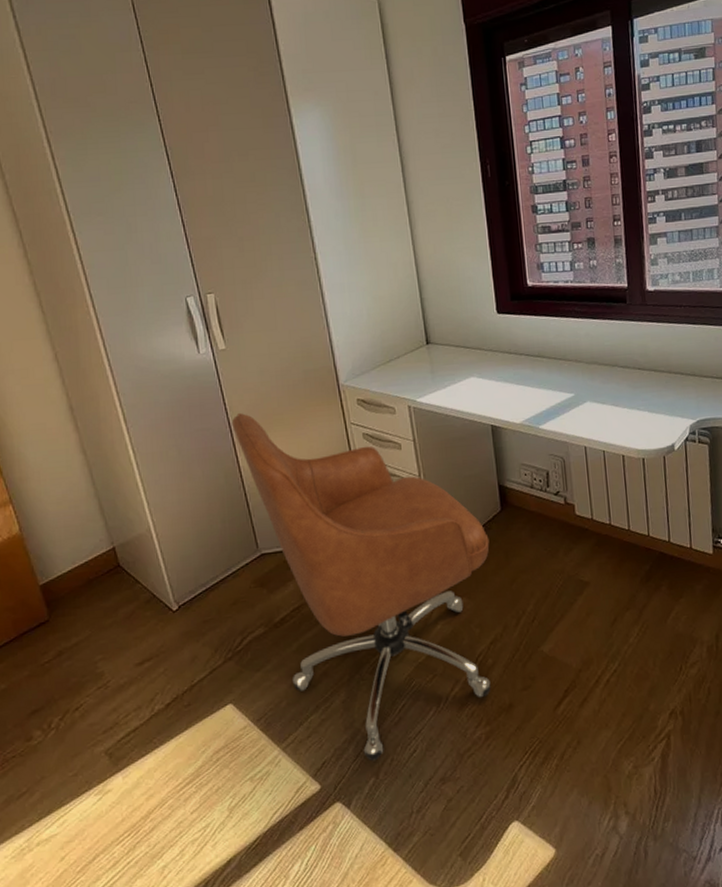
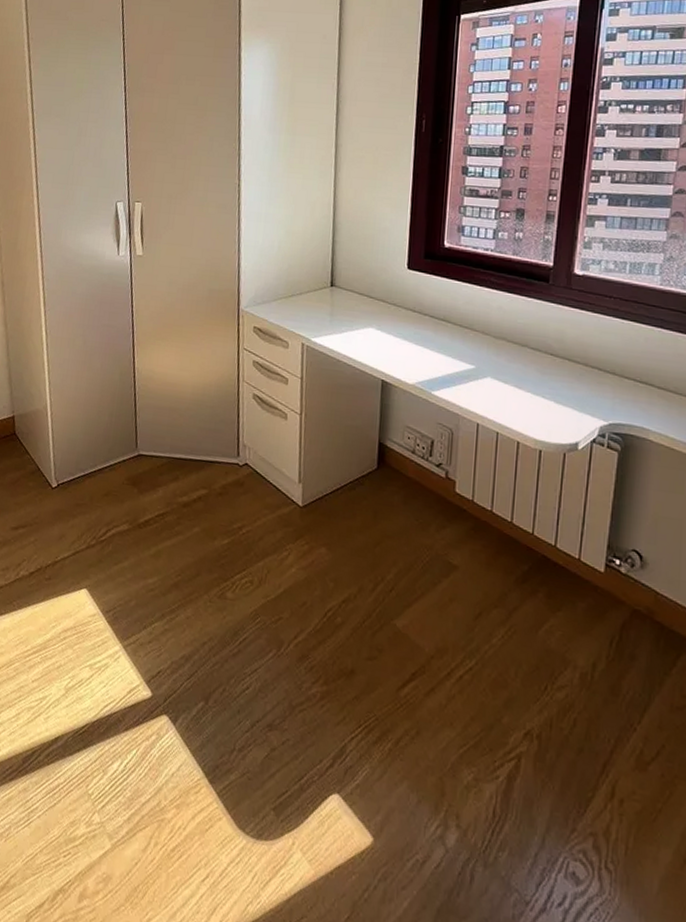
chair: present [231,412,491,762] -> none [134,316,360,686]

